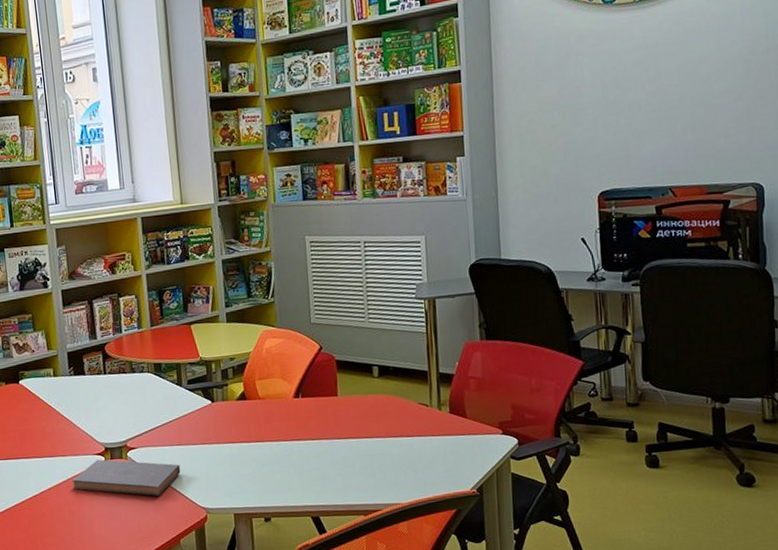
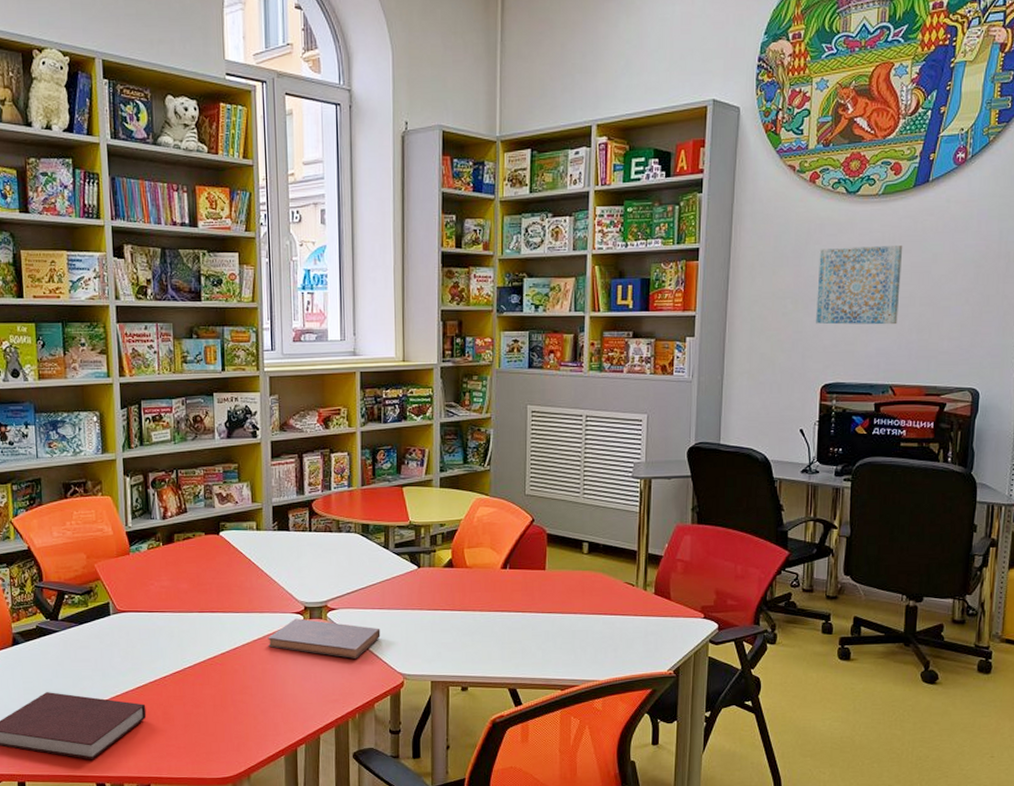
wall art: none [582,48,670,133] -> present [816,244,903,325]

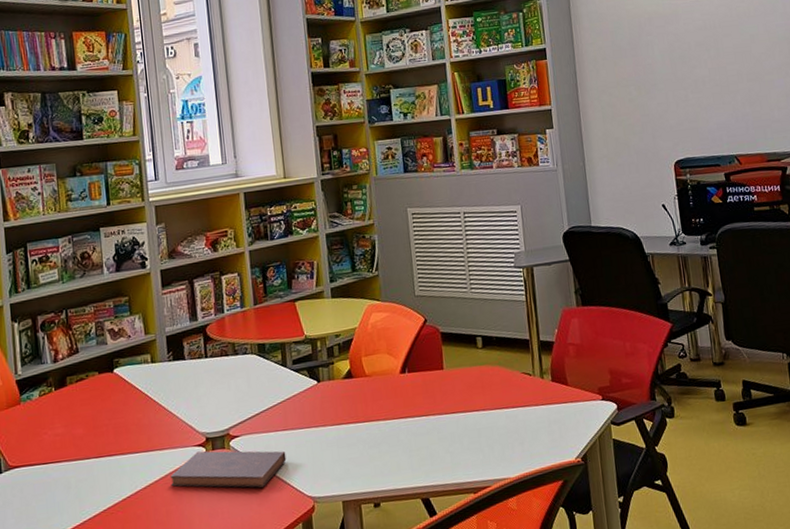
wall art: present [816,244,903,325] -> none [652,29,731,106]

